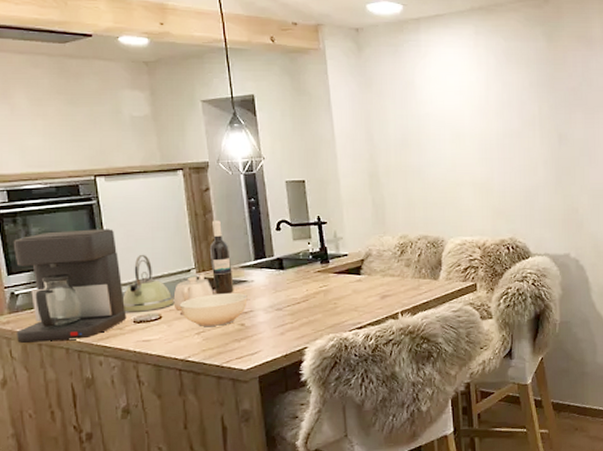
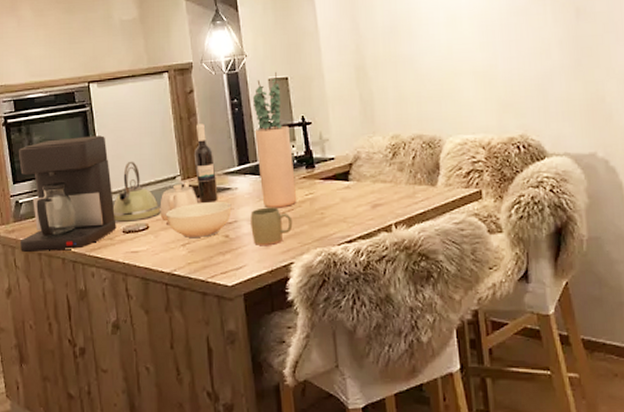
mug: none [266,298,307,332] -> present [250,207,293,245]
vase: none [271,175,312,299] -> present [253,72,297,209]

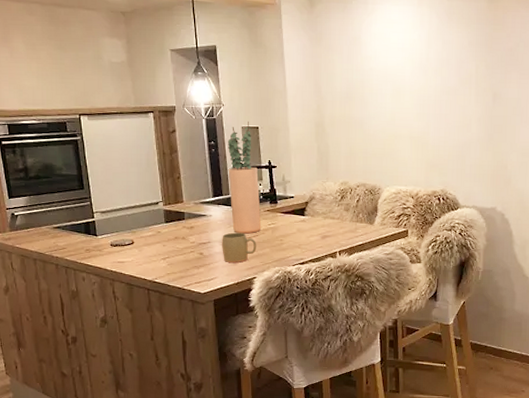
coffee maker: present [18,135,117,253] -> none [13,162,105,258]
kettle: present [114,161,161,222] -> none [102,186,145,237]
teapot: present [160,181,200,224] -> none [144,207,179,241]
bowl: present [165,201,232,238] -> none [148,224,206,253]
wine bottle: present [193,124,218,204] -> none [174,159,195,227]

